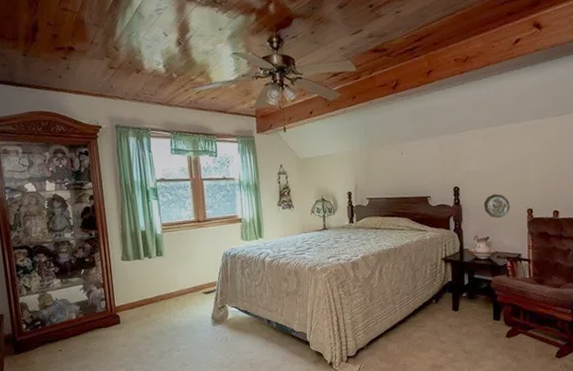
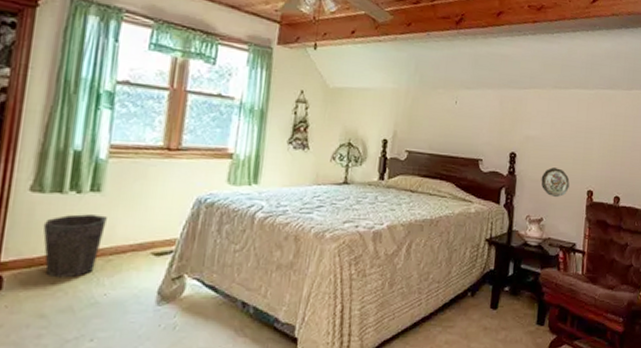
waste bin: none [134,271,171,314] -> present [43,214,107,278]

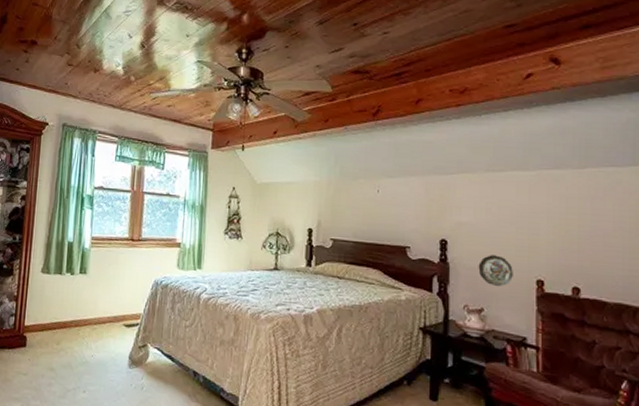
waste bin: present [43,214,107,278] -> none [50,291,91,341]

